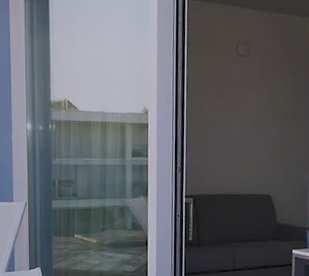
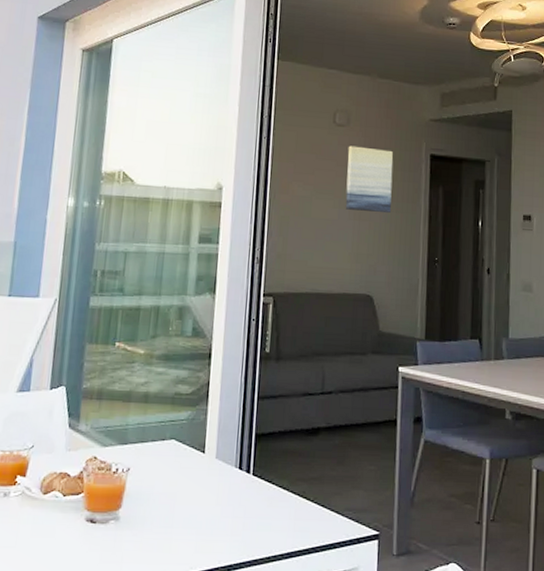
wall art: none [248,73,287,128] -> present [345,145,394,213]

